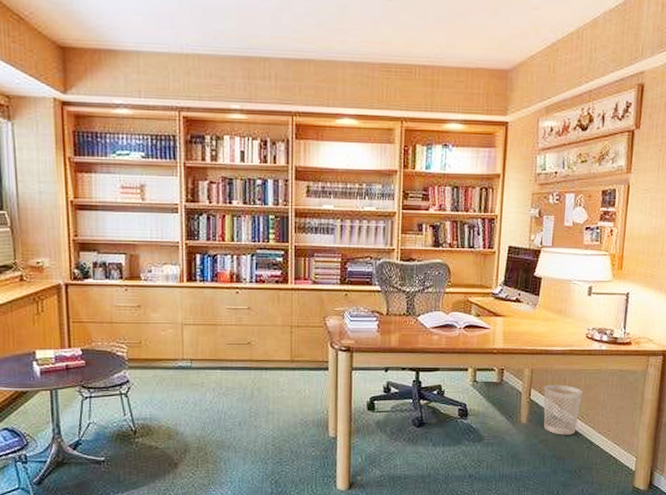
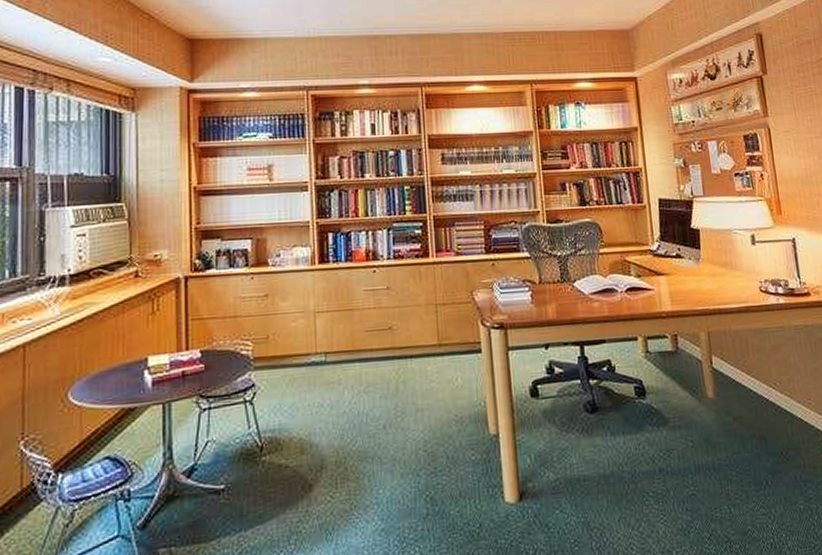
wastebasket: present [543,385,583,435] -> none [726,347,772,409]

